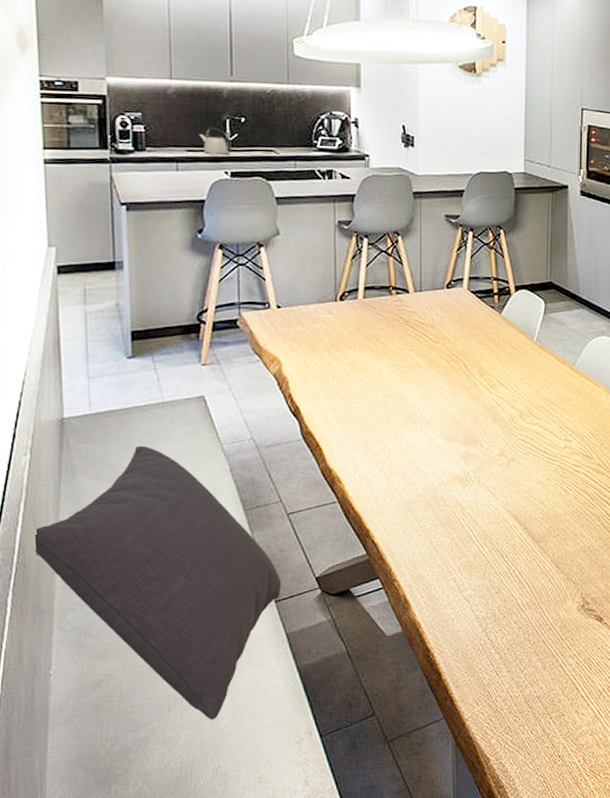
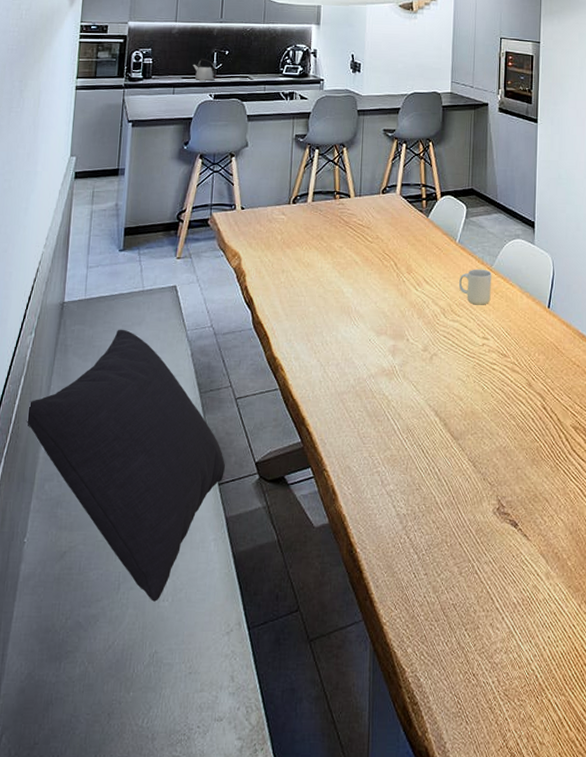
cup: none [538,369,574,407] -> present [459,269,492,305]

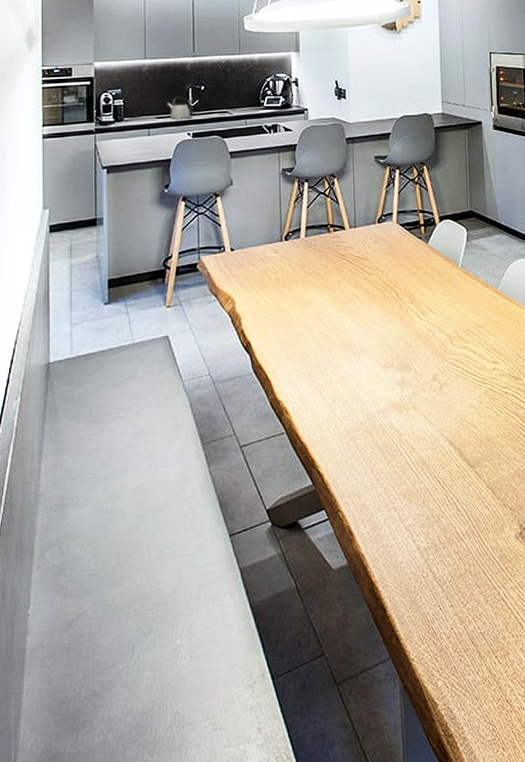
cushion: present [26,329,226,602] -> none [19,385,236,662]
cup: present [459,269,492,305] -> none [465,292,498,330]

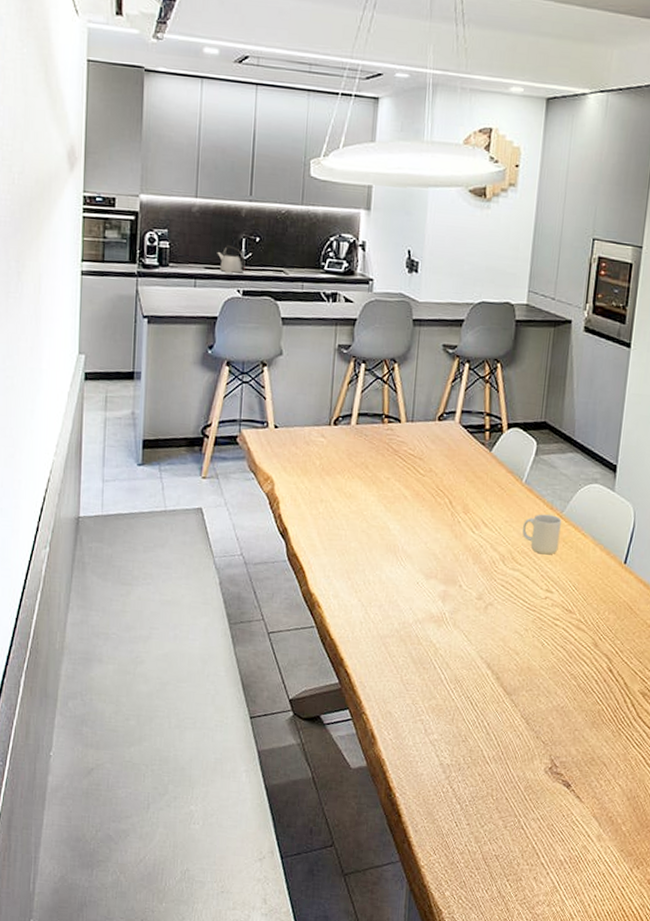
cup: none [465,292,498,330] -> present [522,514,561,555]

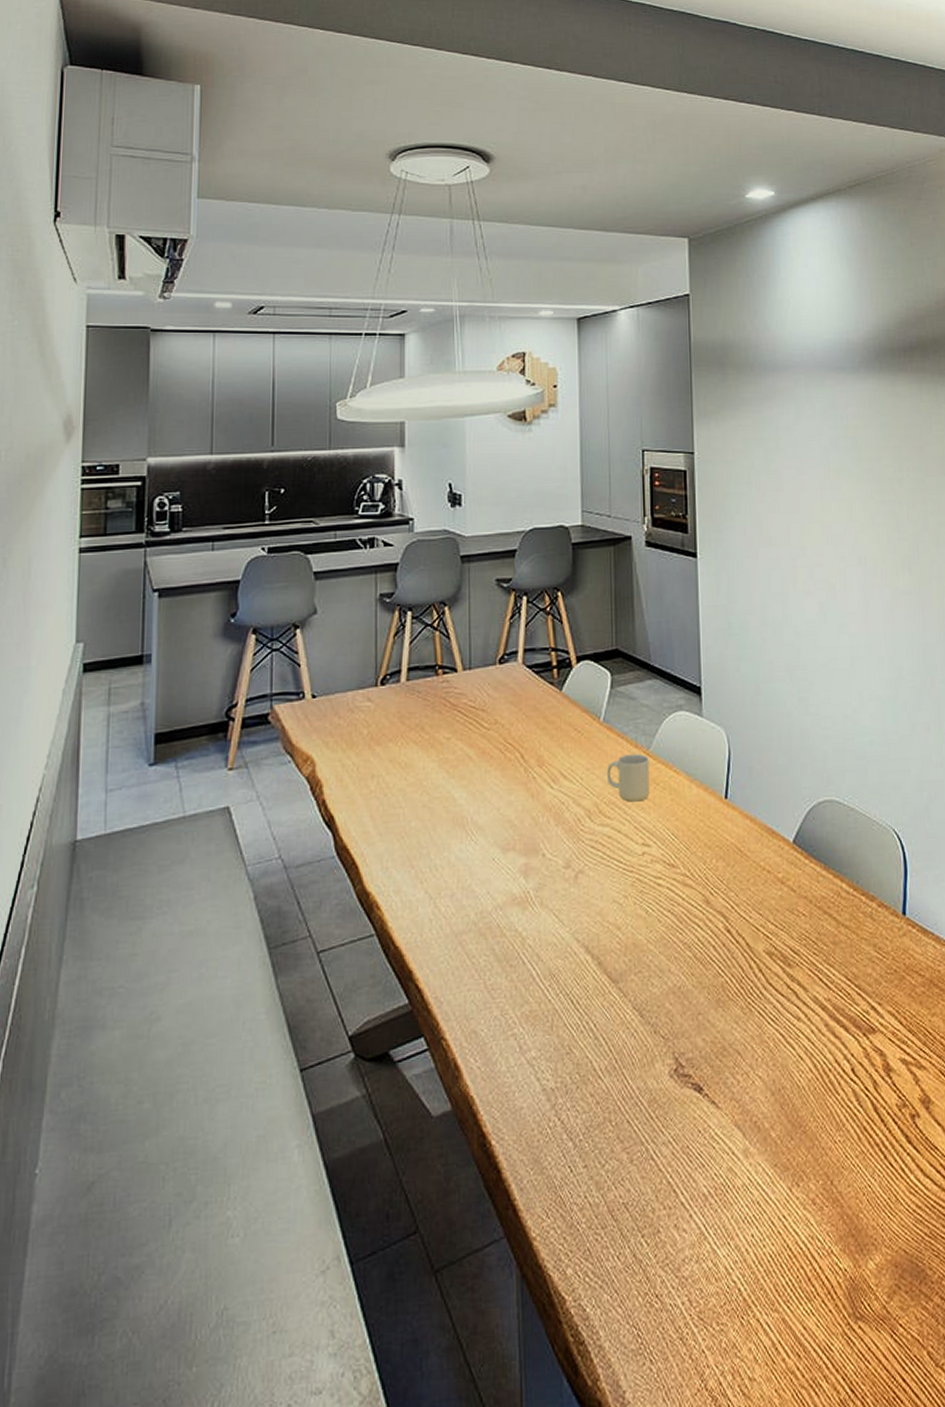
kettle: present [217,245,246,274] -> none [237,501,270,531]

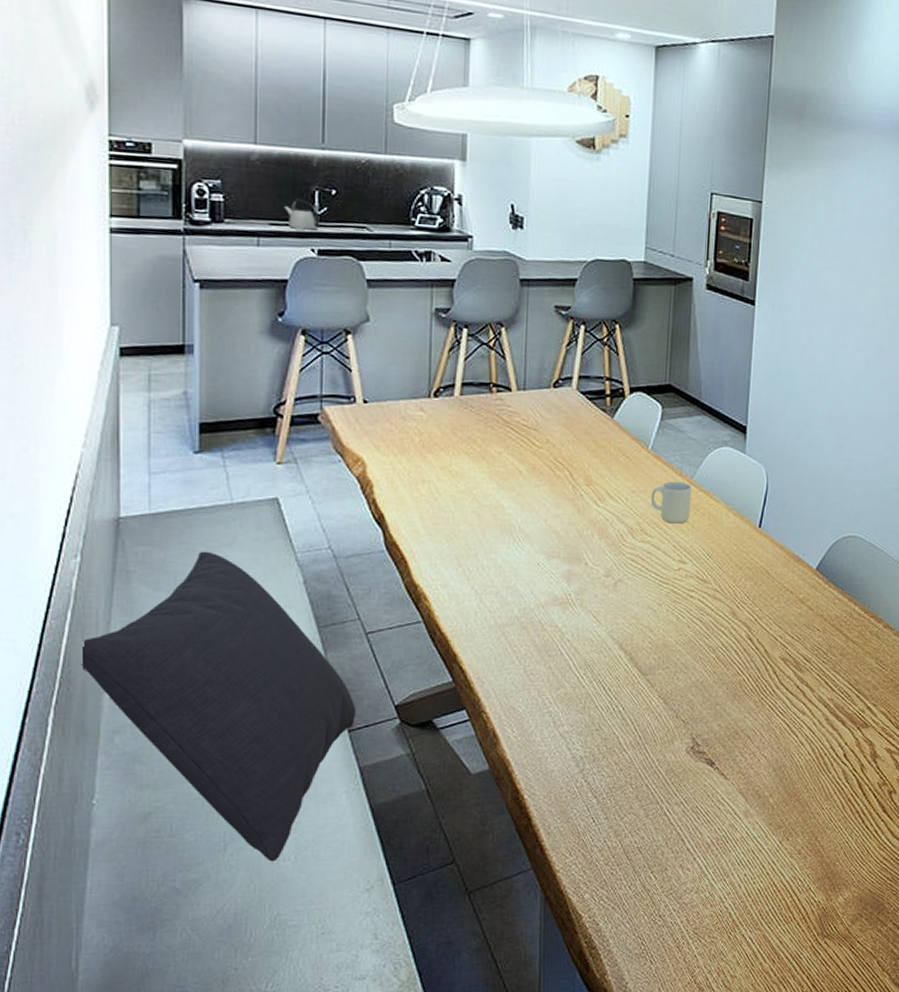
cushion: none [30,870,309,1239] -> present [79,551,357,862]
kettle: none [237,501,270,531] -> present [284,198,320,231]

